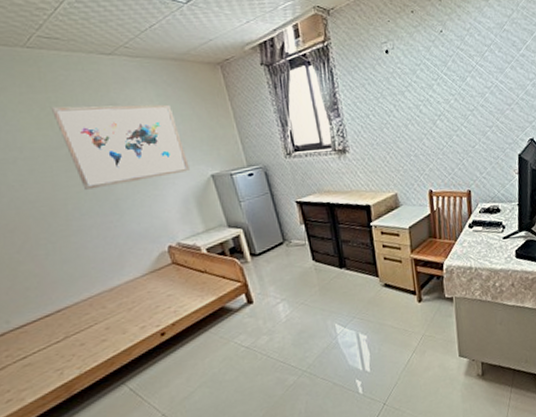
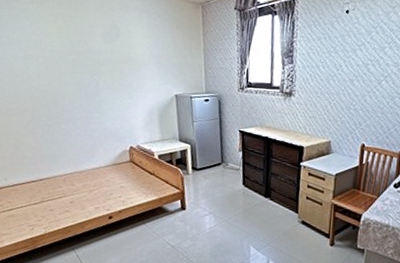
wall art: present [50,104,190,190] -> none [70,21,160,90]

